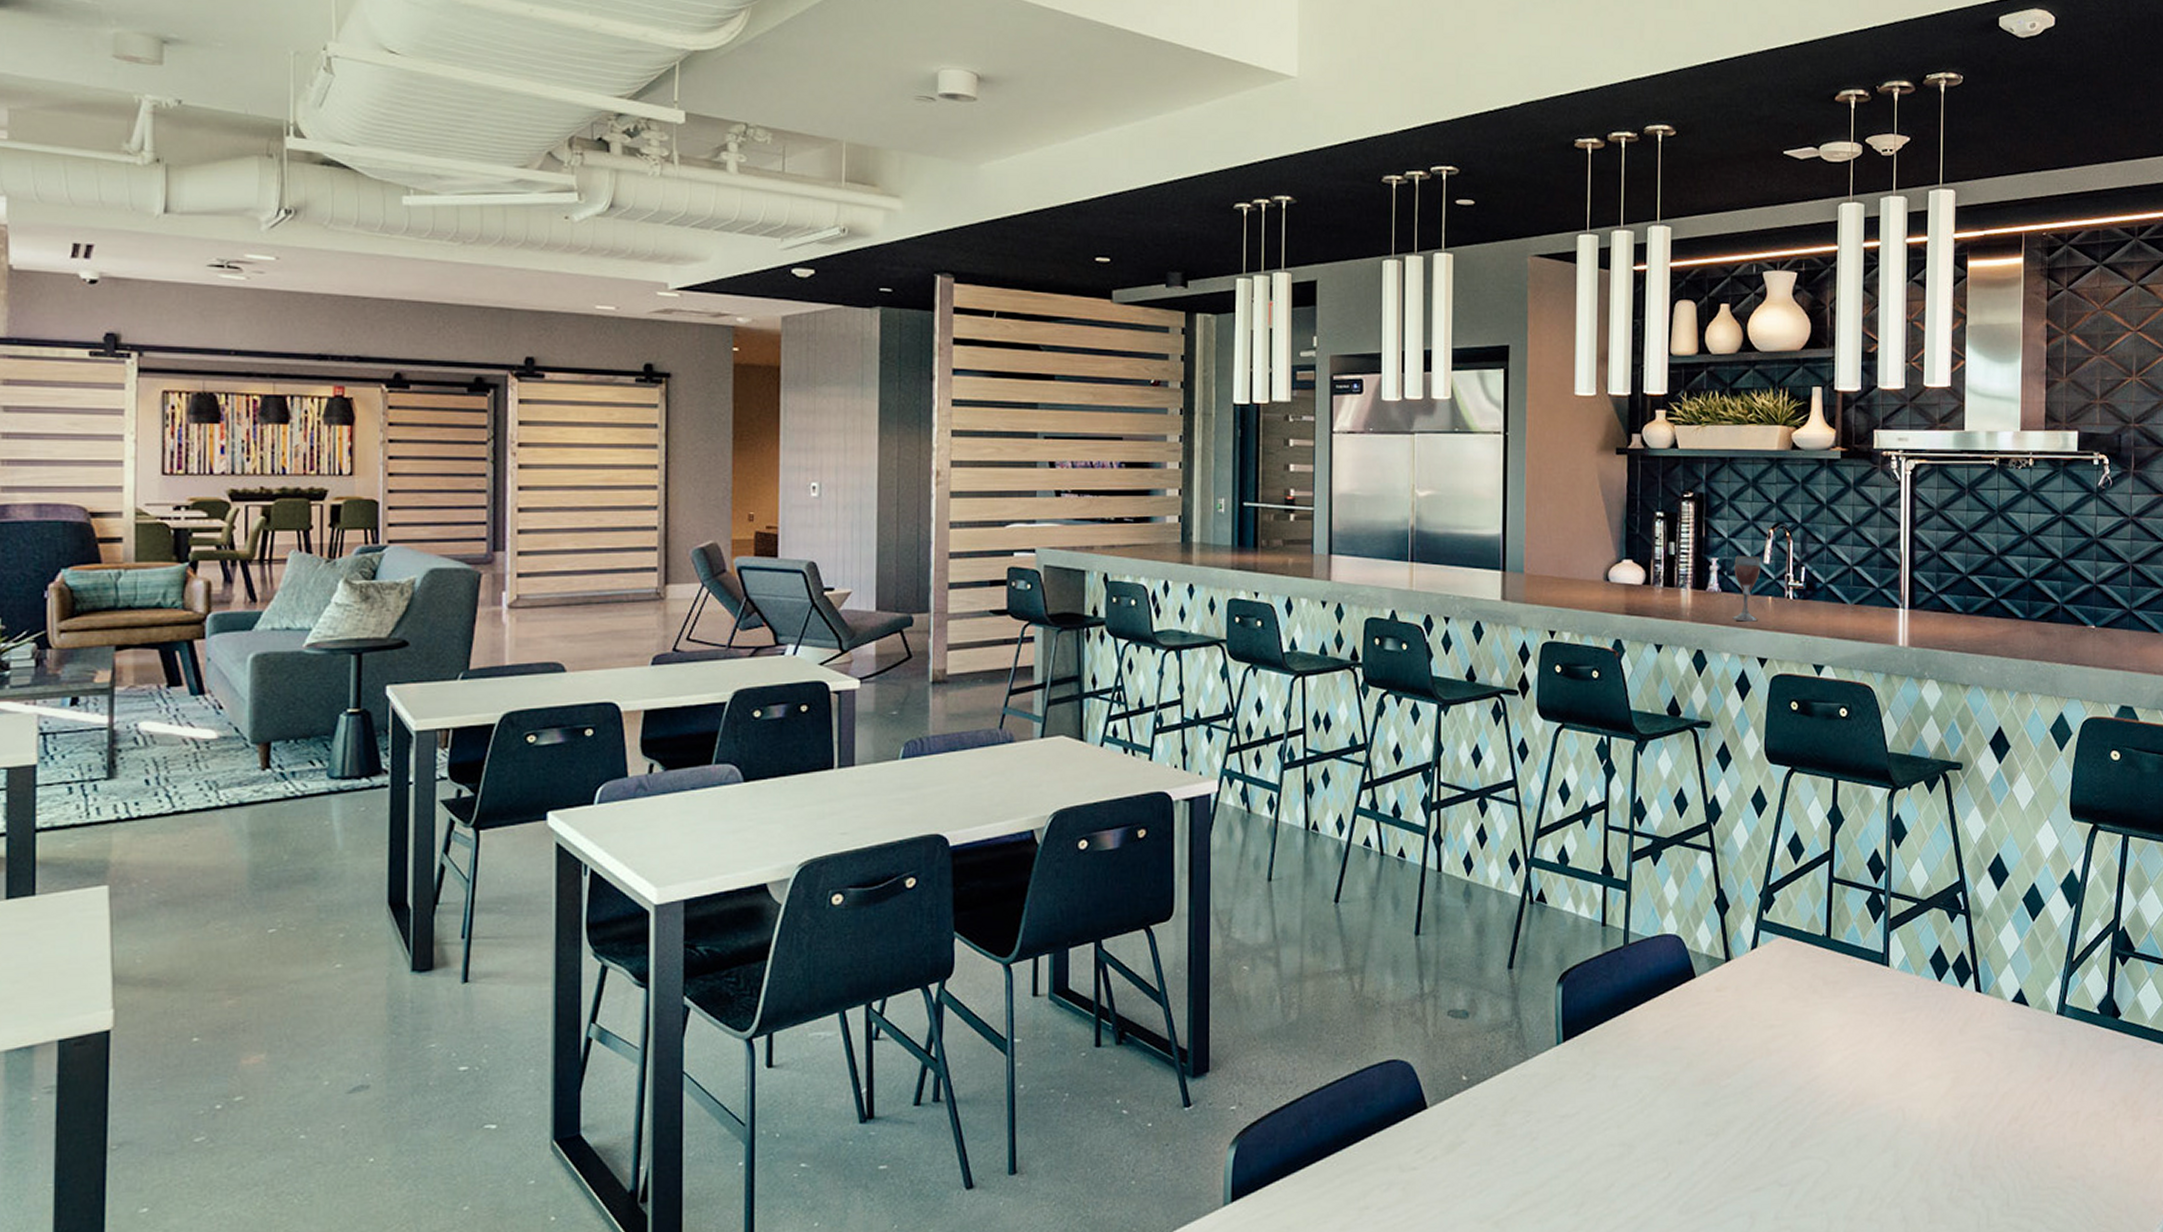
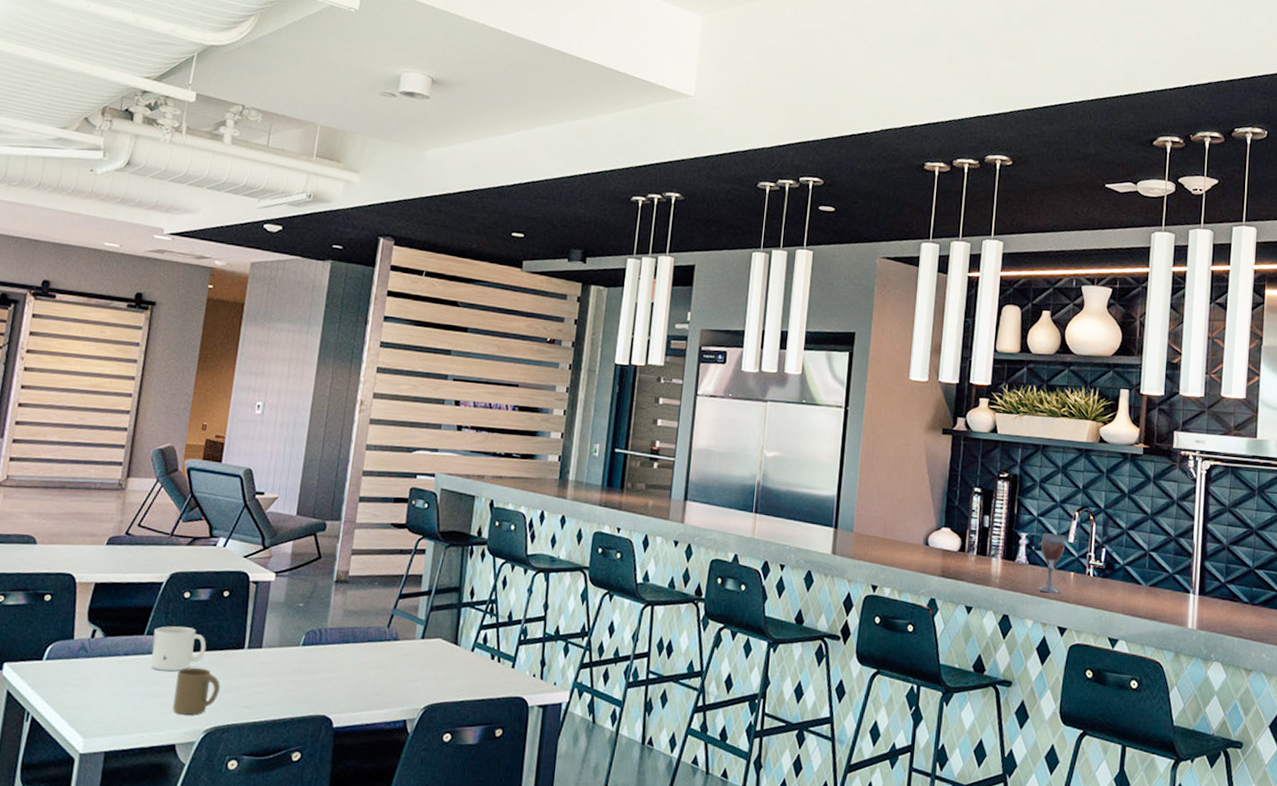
mug: none [722,751,789,803] -> present [151,626,207,672]
cup: none [757,795,811,849] -> present [173,667,220,715]

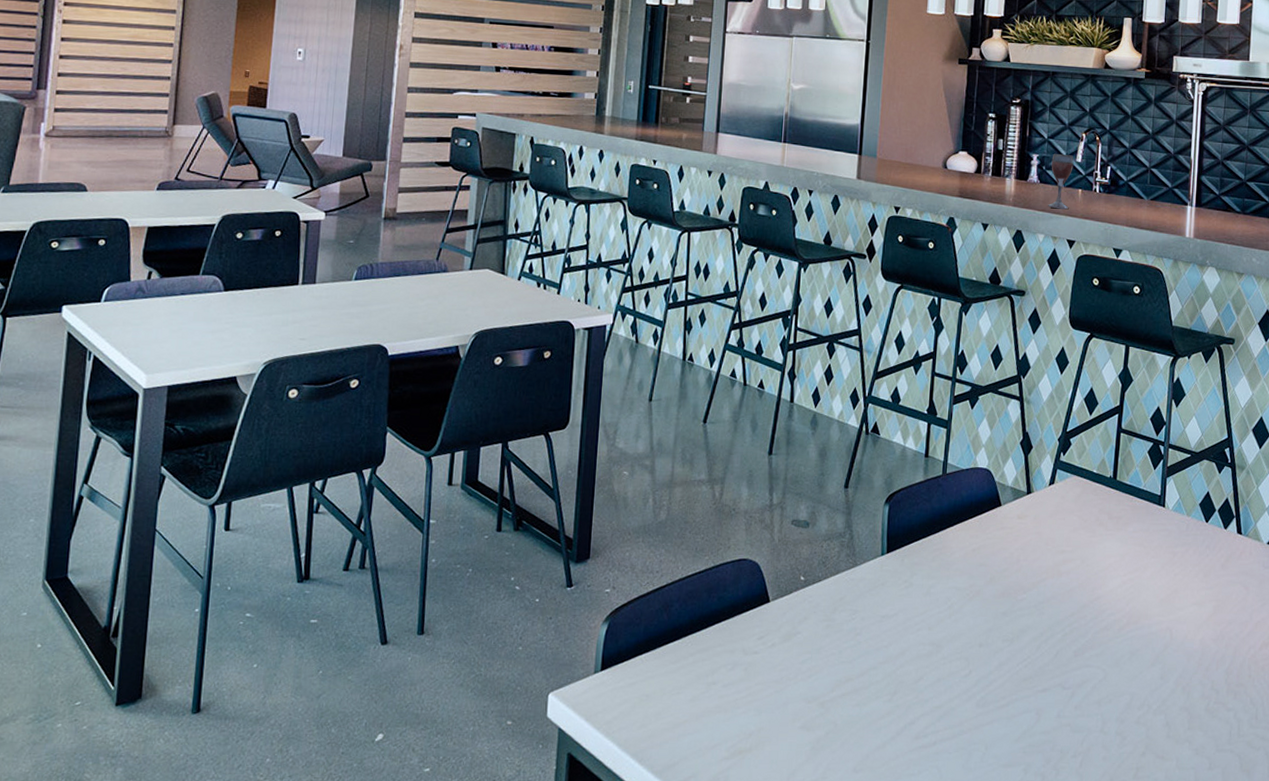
mug: present [151,626,207,672] -> none [207,265,261,309]
cup: present [173,667,220,715] -> none [232,304,277,349]

